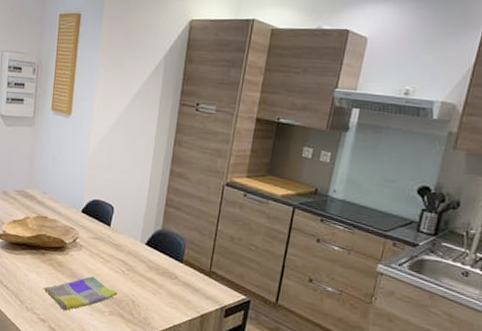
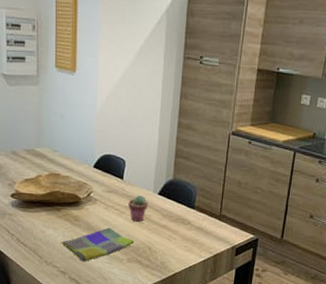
potted succulent: none [114,244,135,273] -> present [128,195,148,222]

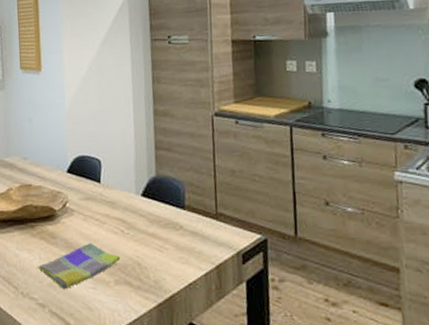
potted succulent: present [128,195,148,222] -> none [109,199,132,232]

